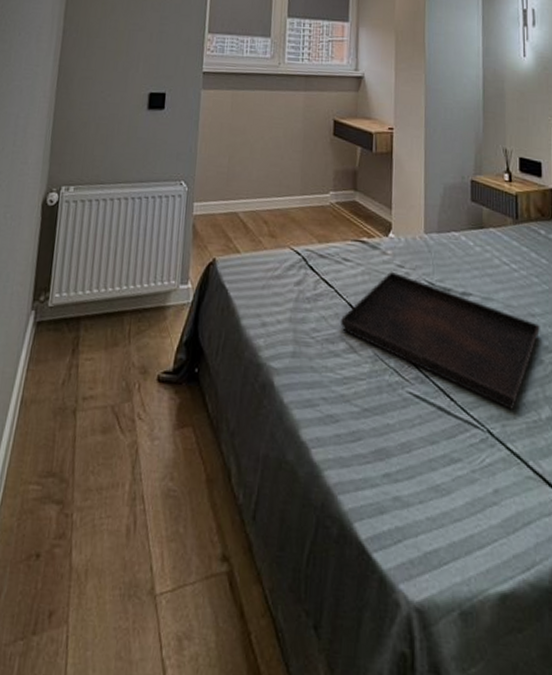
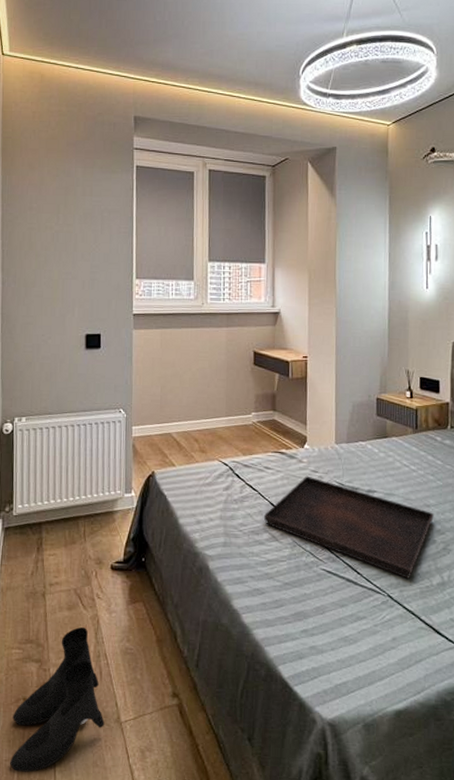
boots: none [9,458,135,664] -> present [9,627,105,772]

